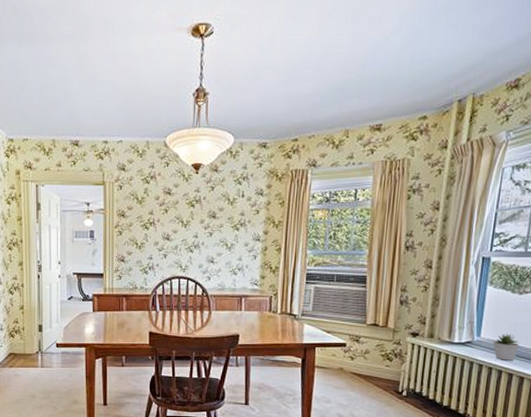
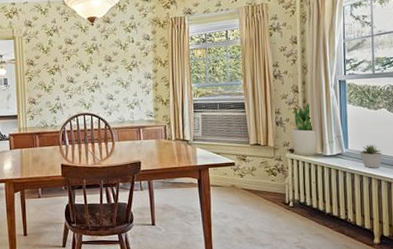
planter: none [416,281,452,343] -> present [291,103,325,157]

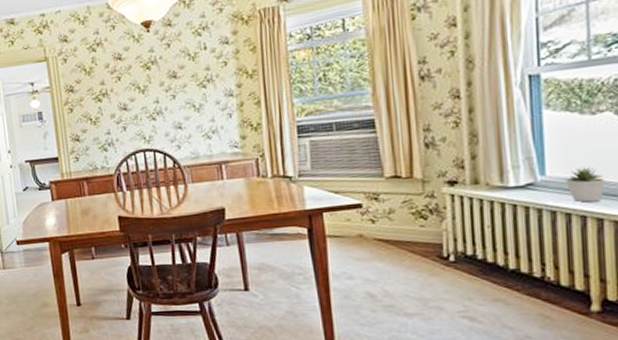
planter: present [291,103,325,157] -> none [449,112,506,190]

